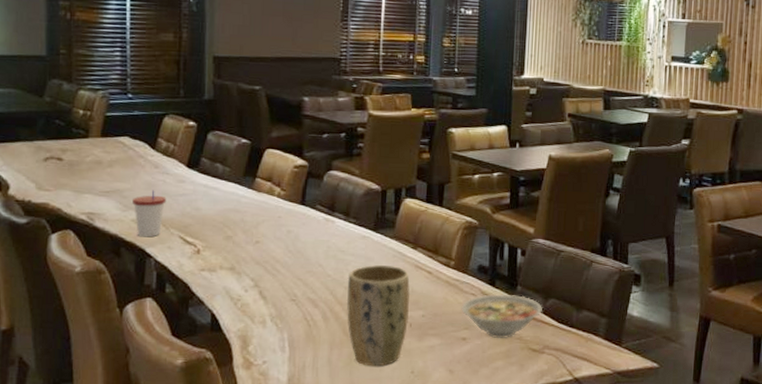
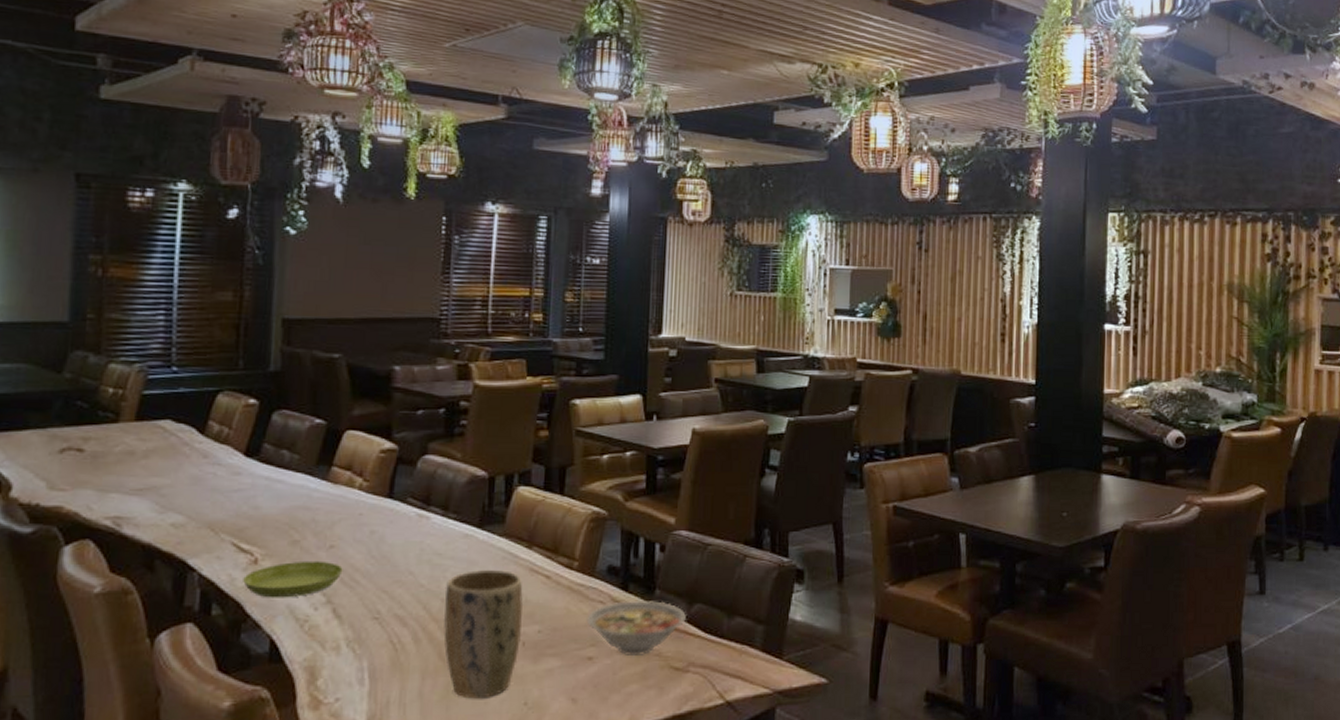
cup: present [132,190,167,237] -> none [172,485,217,546]
saucer: none [189,252,267,282] -> present [243,560,343,598]

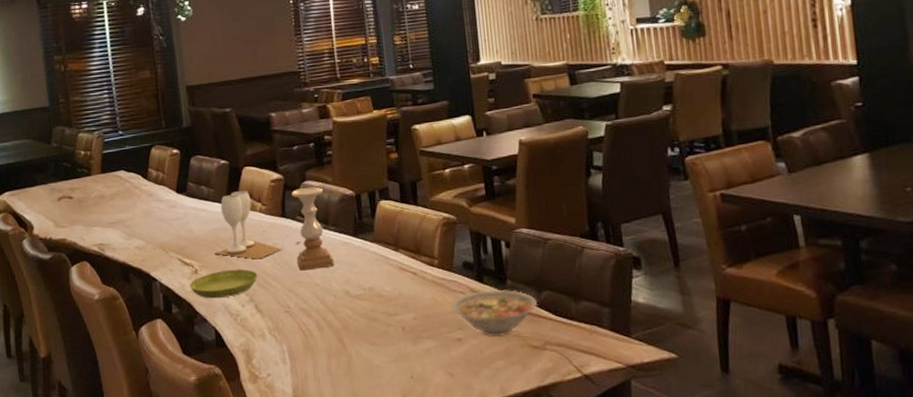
wineglass: none [287,459,408,550] -> present [215,190,301,260]
candle holder: none [399,462,449,567] -> present [291,186,334,271]
plant pot: present [443,569,524,699] -> none [335,269,401,374]

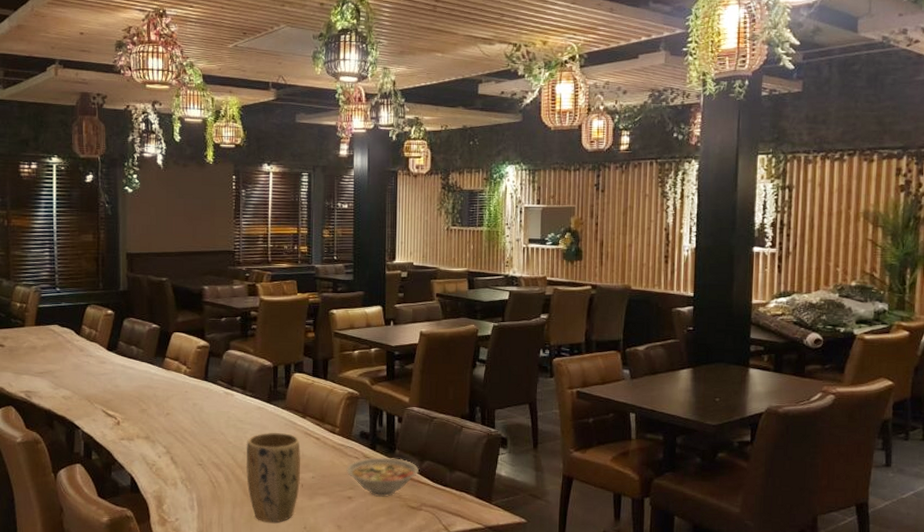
saucer: present [189,269,258,299] -> none [111,423,176,449]
wineglass: present [215,190,301,260] -> none [138,353,219,416]
candle holder: present [291,186,334,271] -> none [213,355,247,429]
plant pot: none [335,269,401,374] -> present [245,432,301,523]

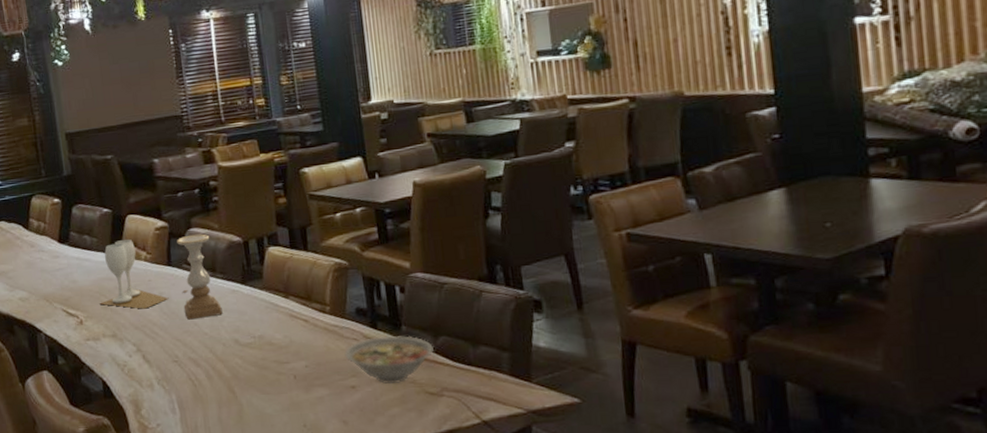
wineglass: none [138,353,219,416] -> present [100,239,188,309]
candle holder: none [213,355,247,429] -> present [177,234,223,320]
plant pot: present [245,432,301,523] -> none [224,317,293,422]

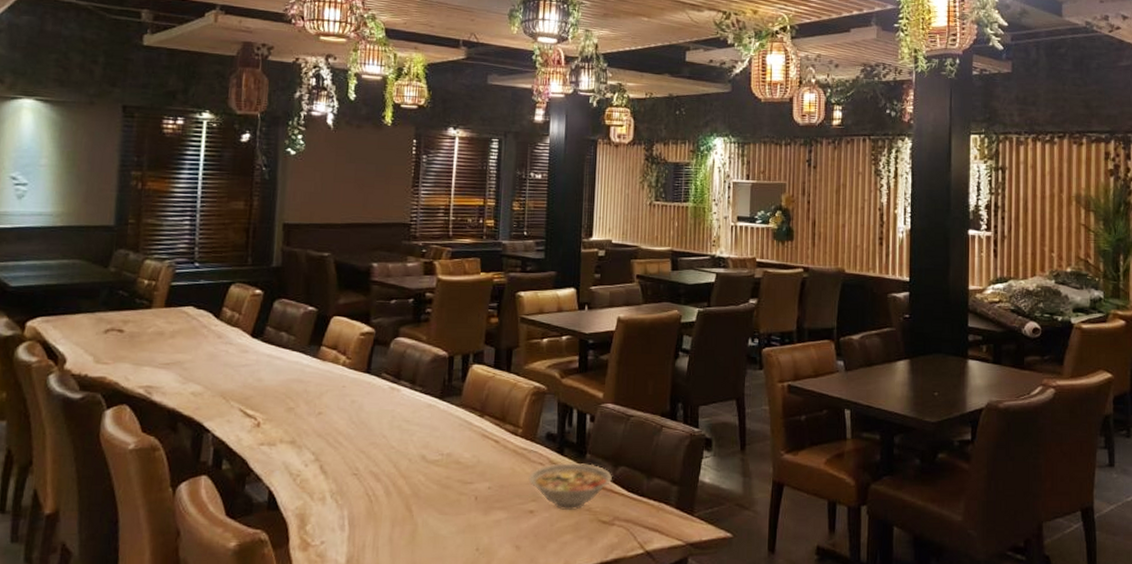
wineglass: present [100,239,188,309] -> none [284,340,382,416]
candle holder: present [177,234,223,320] -> none [374,344,416,431]

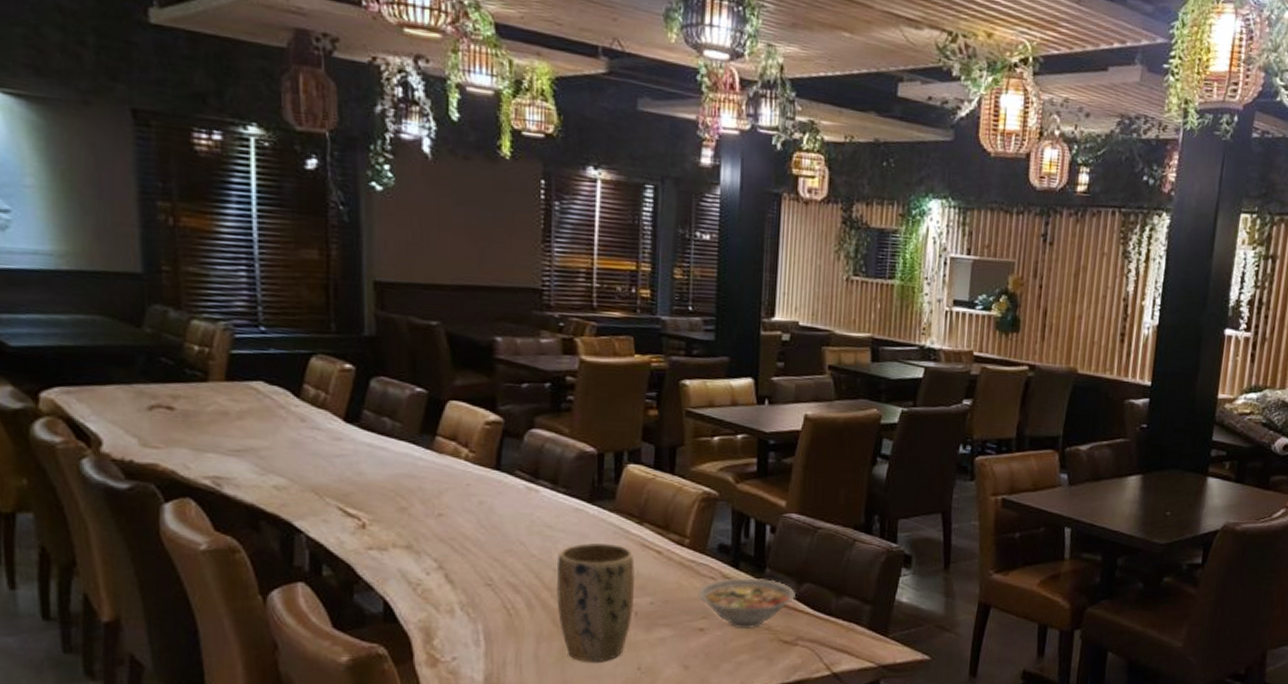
plant pot: none [410,434,477,544] -> present [556,542,636,663]

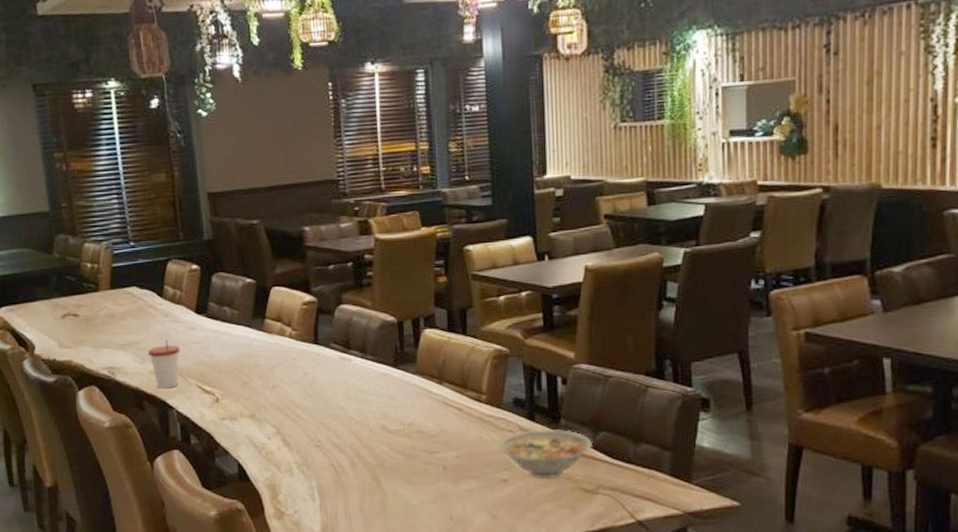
cup: none [273,449,319,508] -> present [148,340,181,389]
plant pot: present [556,542,636,663] -> none [371,403,442,513]

